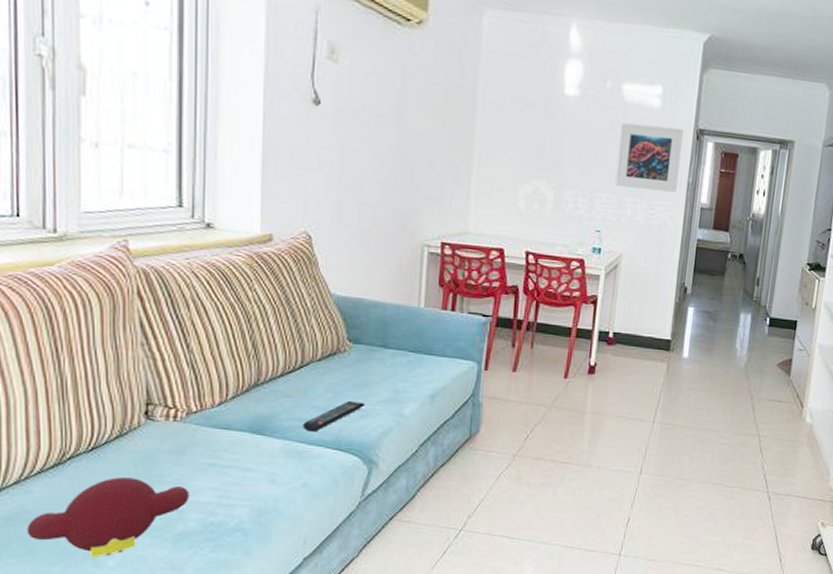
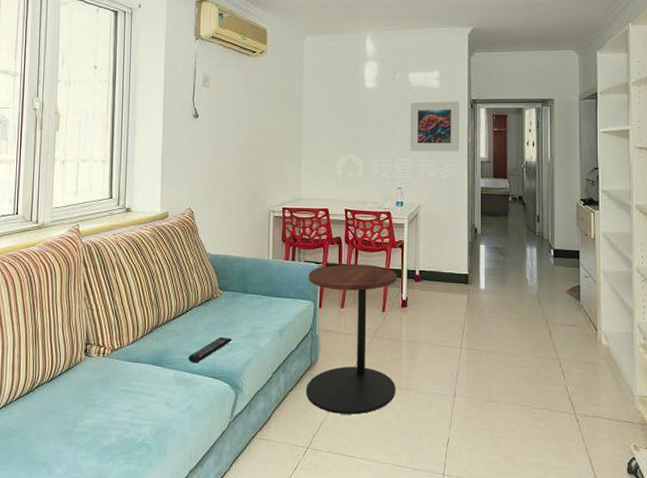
stuffed toy: present [26,477,190,558] -> none [8,402,112,466]
side table: none [462,319,586,493] -> present [307,264,397,415]

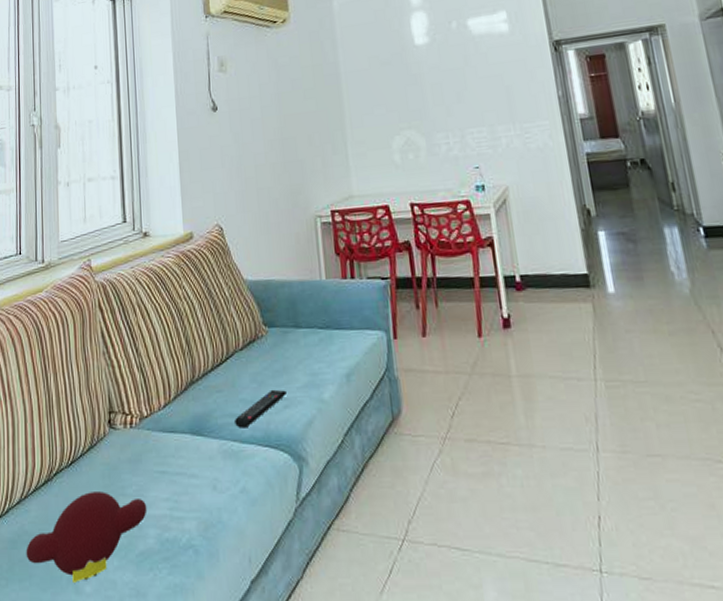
stuffed toy: none [8,402,112,466] -> present [26,492,147,583]
side table: present [307,264,397,415] -> none [374,273,514,488]
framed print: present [409,102,459,151] -> none [475,46,549,118]

